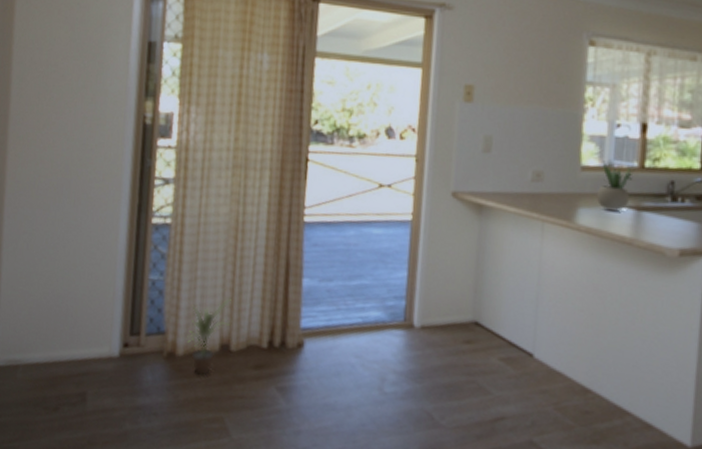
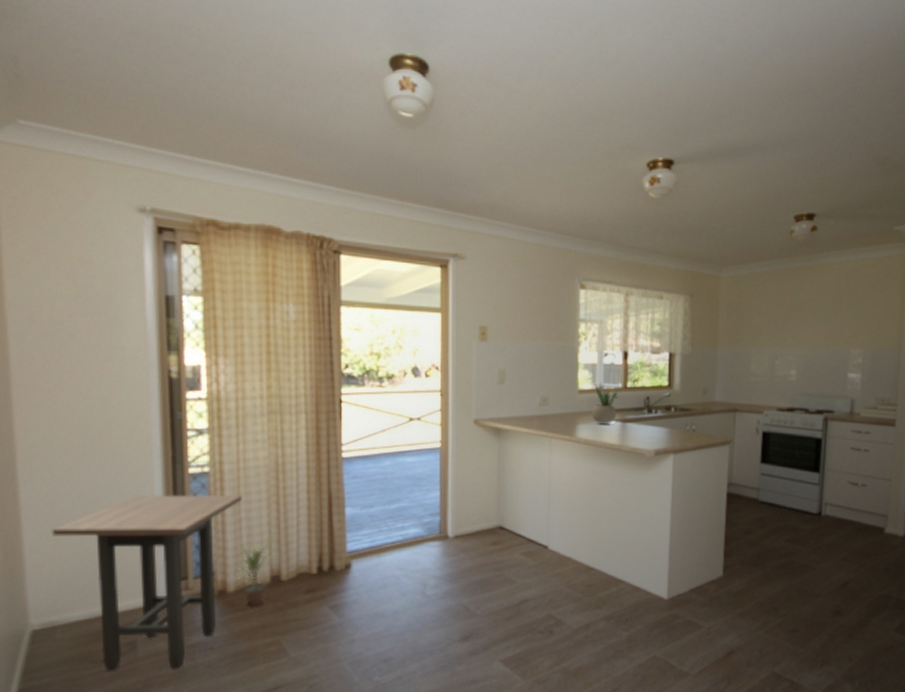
side table: none [25,240,200,431] -> present [51,494,242,670]

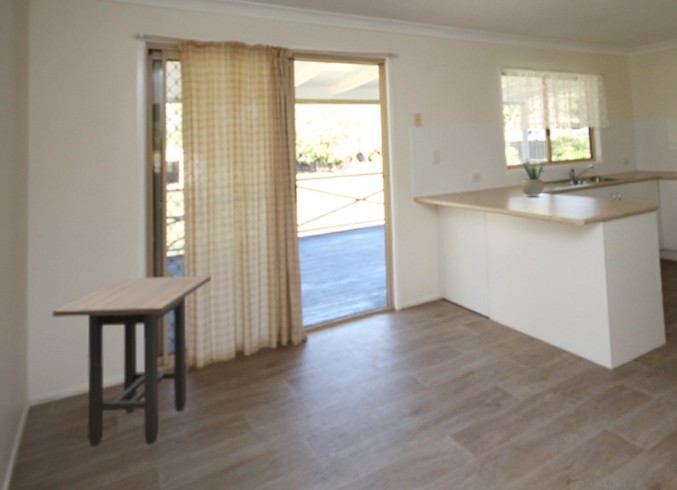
potted plant: present [237,534,280,607] -> none [206,310,243,381]

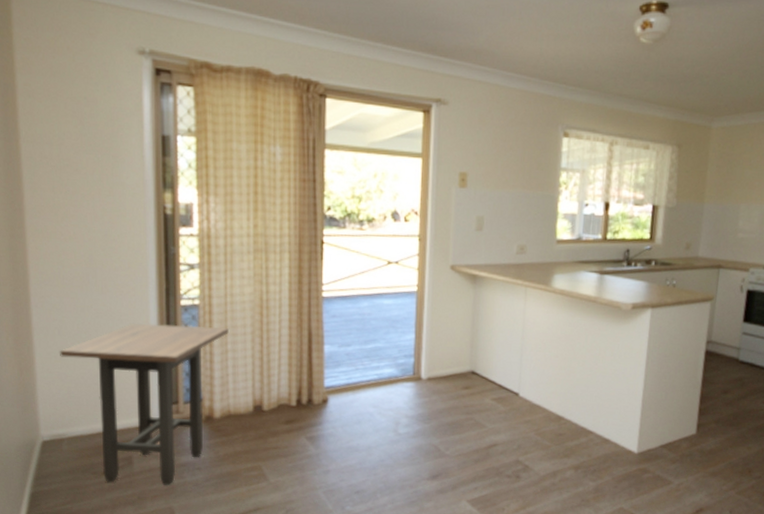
potted plant: present [520,160,545,197] -> none [568,235,598,276]

